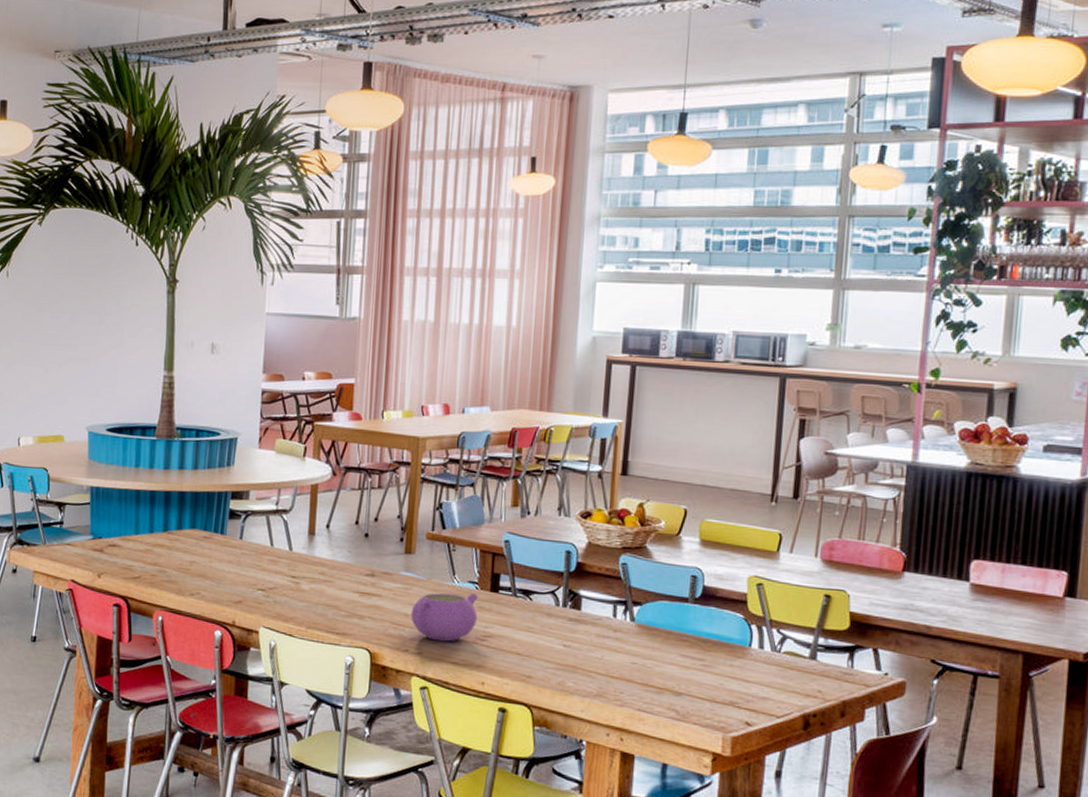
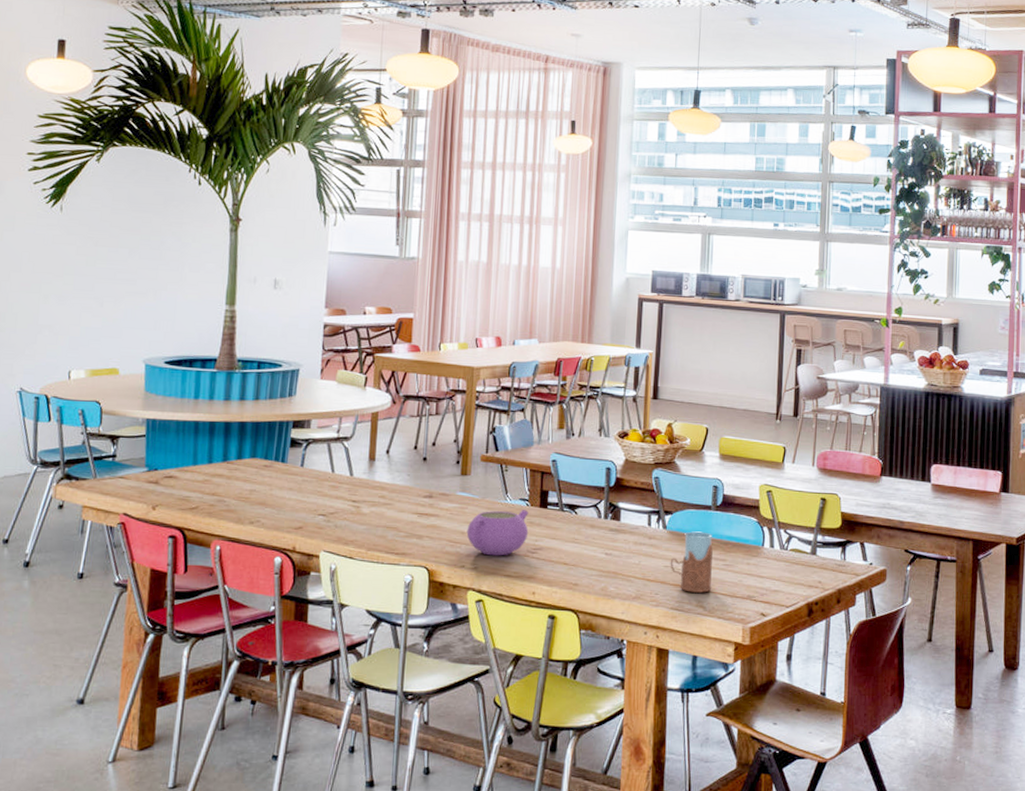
drinking glass: none [638,625,689,695] -> present [670,531,713,593]

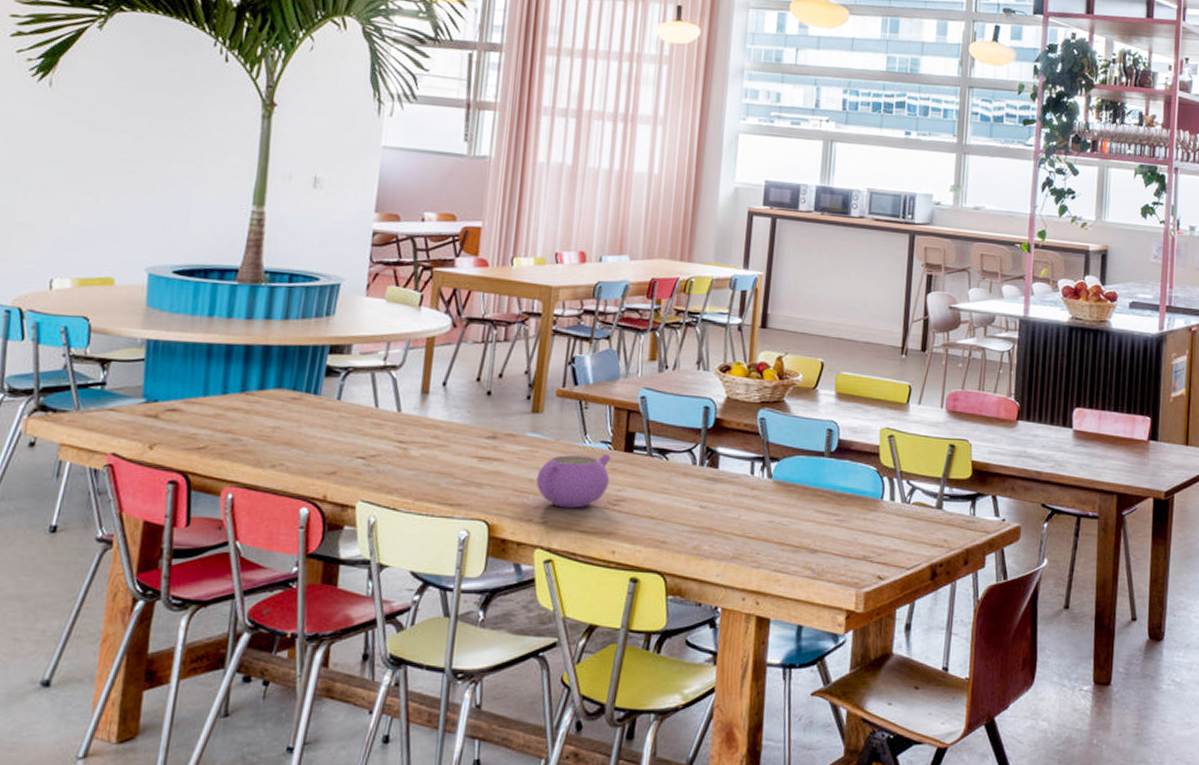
drinking glass: present [670,531,713,593] -> none [774,481,825,553]

